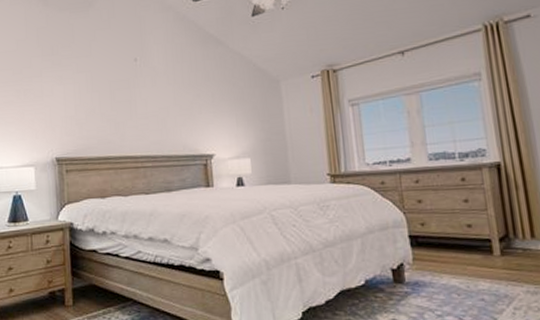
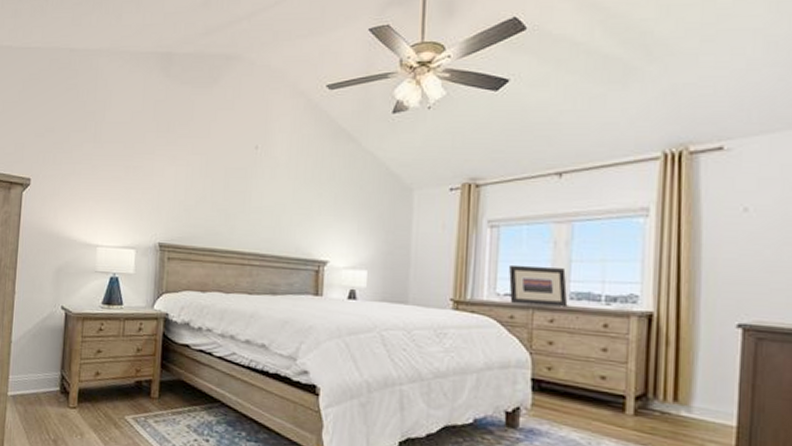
picture frame: none [373,134,429,171] -> present [509,264,568,308]

